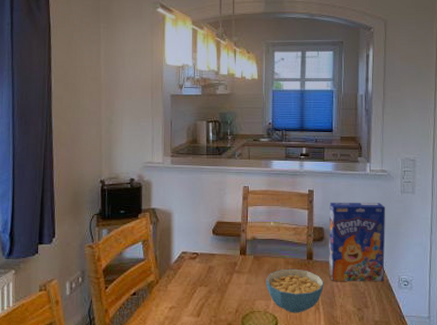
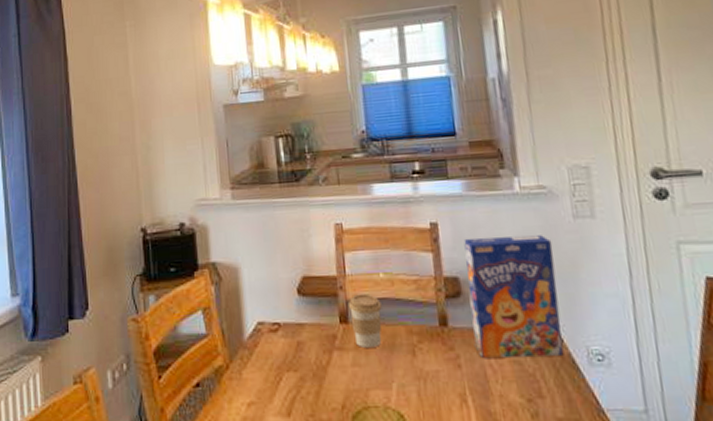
coffee cup: none [248,235,270,272] -> present [349,293,382,348]
cereal bowl: present [266,268,324,313] -> none [381,340,470,409]

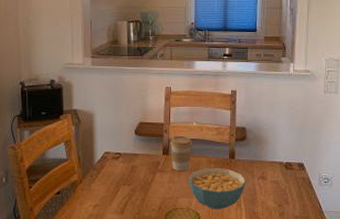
cereal bowl: none [381,340,470,409] -> present [188,167,246,210]
cereal box: present [463,235,564,358] -> none [250,102,309,179]

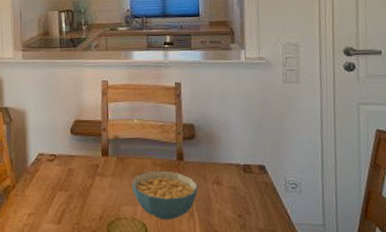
coffee cup: present [170,136,192,171] -> none [110,134,135,175]

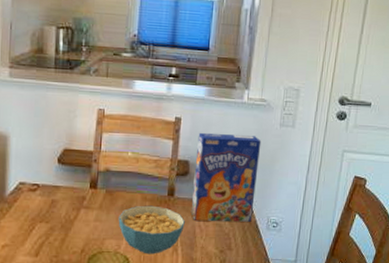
cereal box: none [200,95,268,184] -> present [190,132,262,222]

